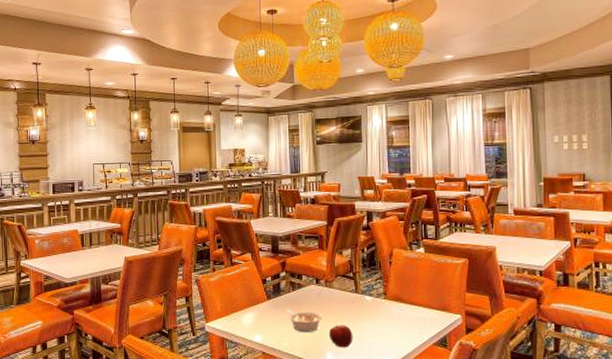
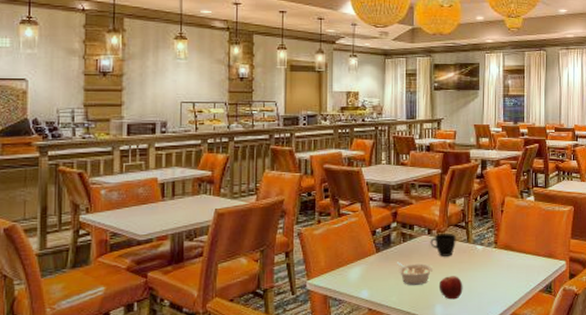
cup: none [318,283,344,306] -> present [430,232,456,256]

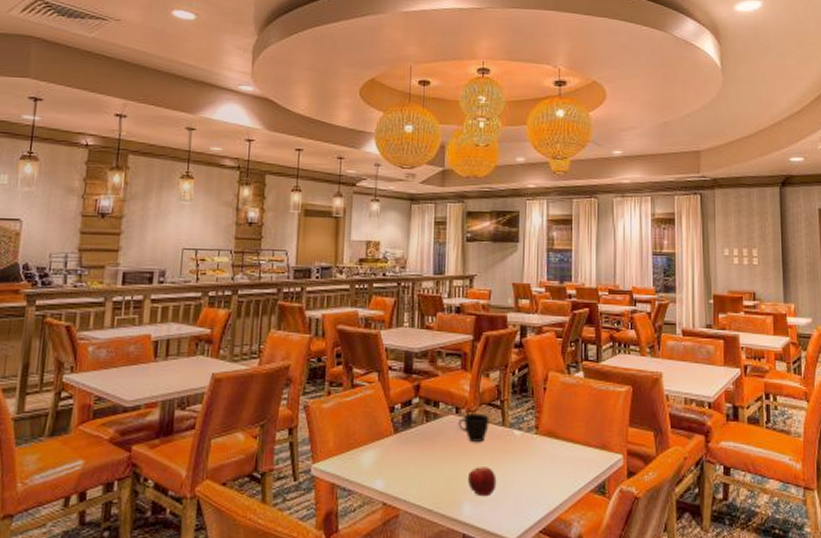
legume: present [396,262,432,285] -> none [417,446,460,476]

